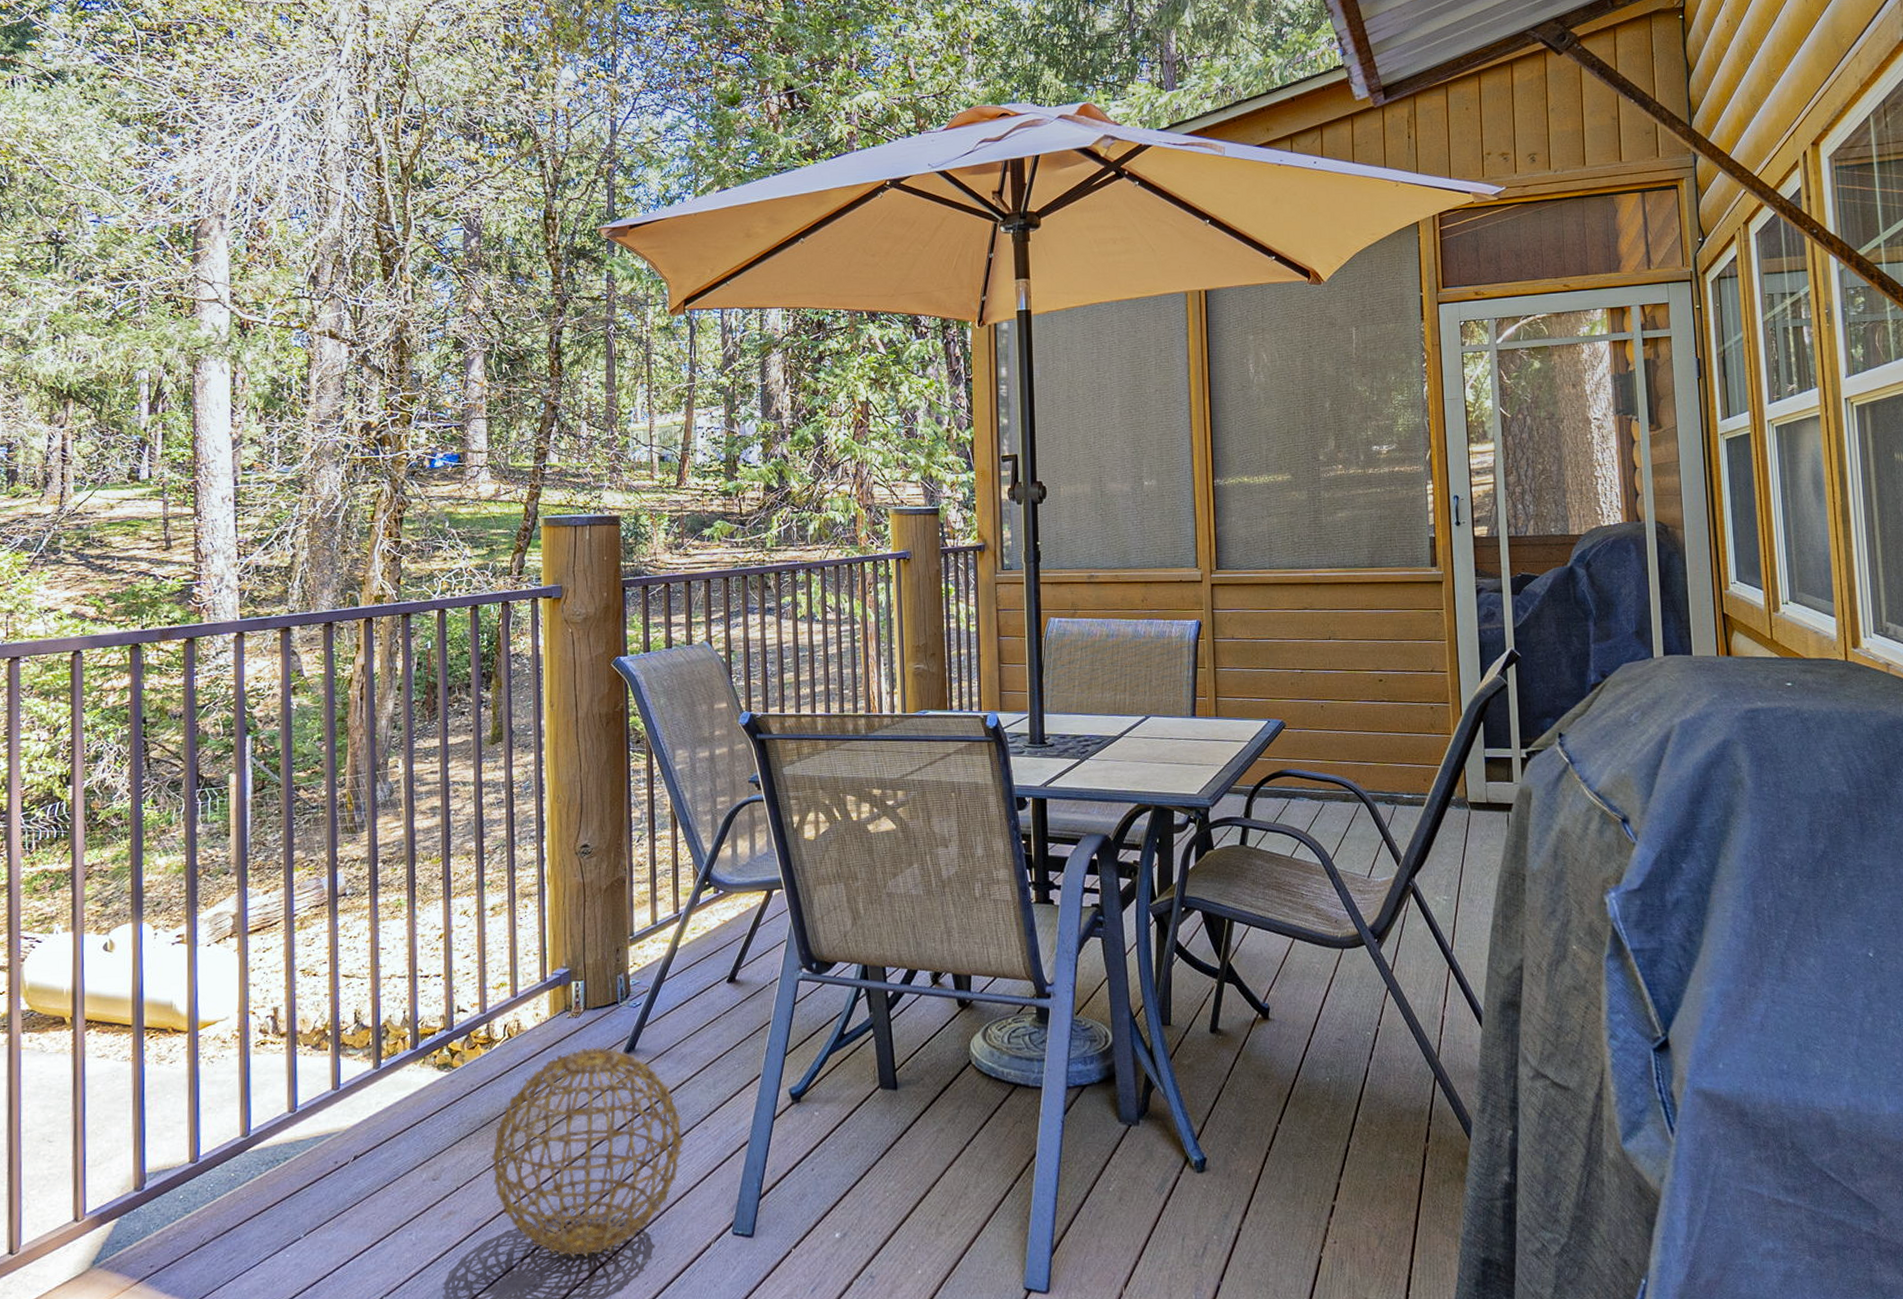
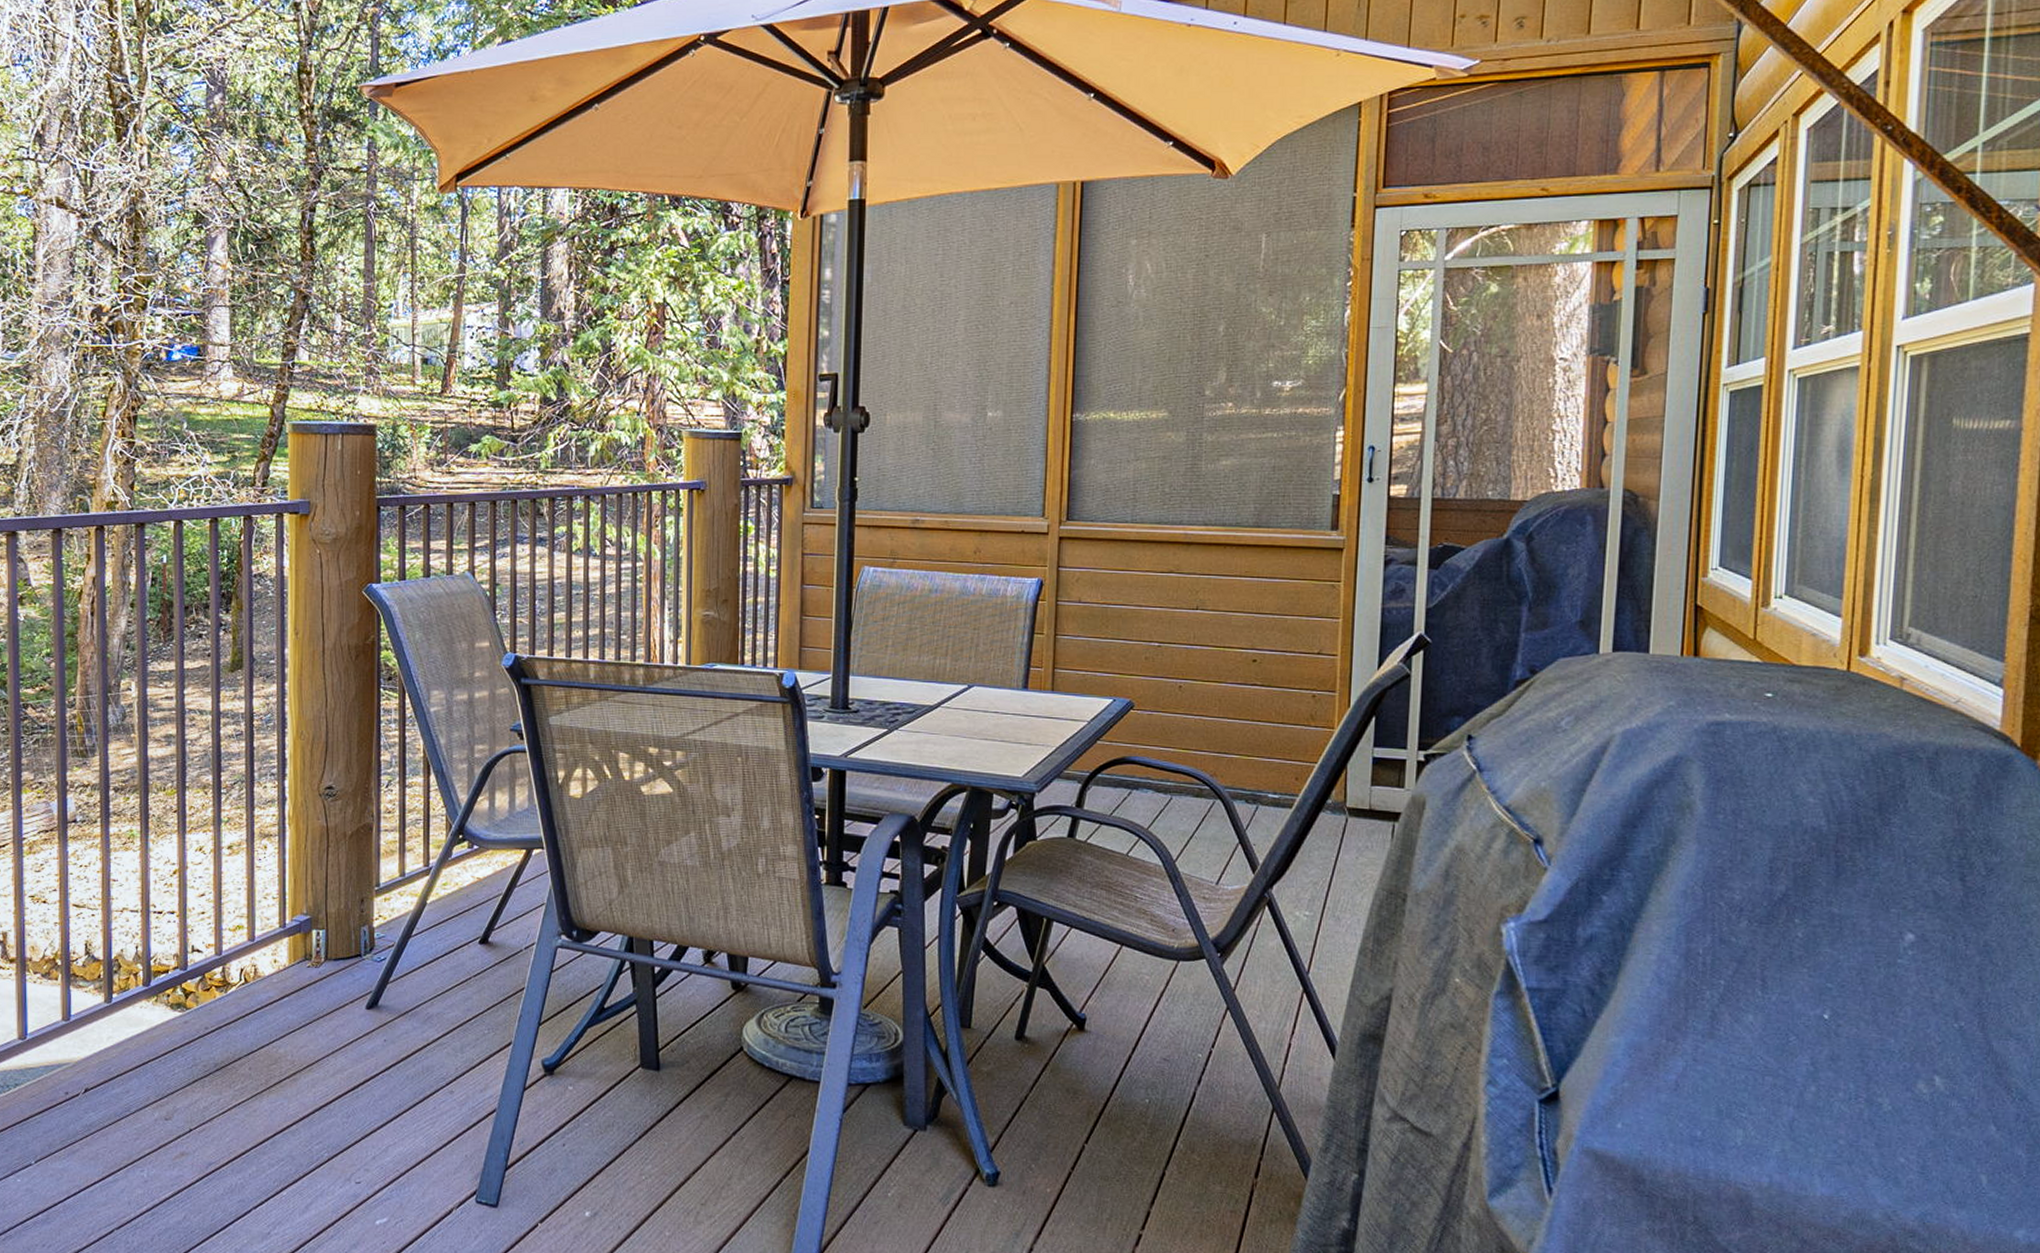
lantern: present [491,1046,685,1258] -> none [225,998,428,1211]

